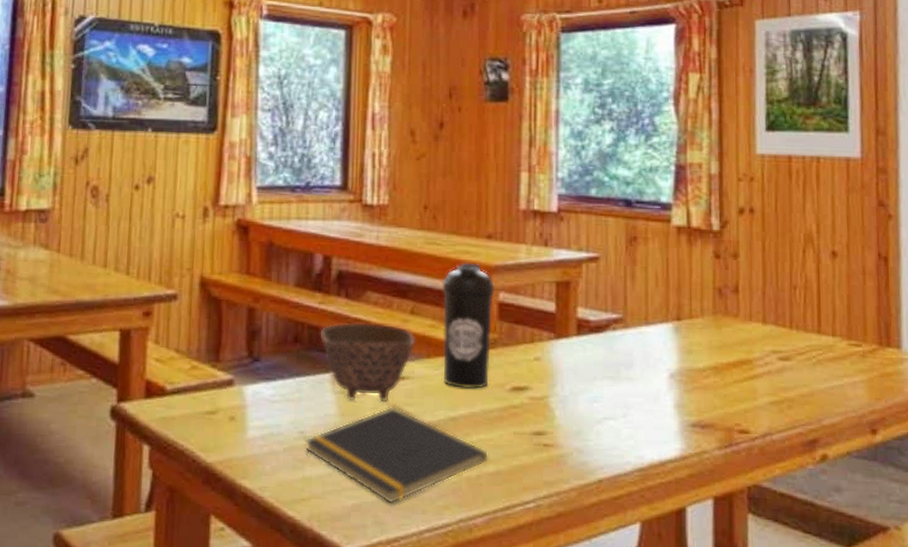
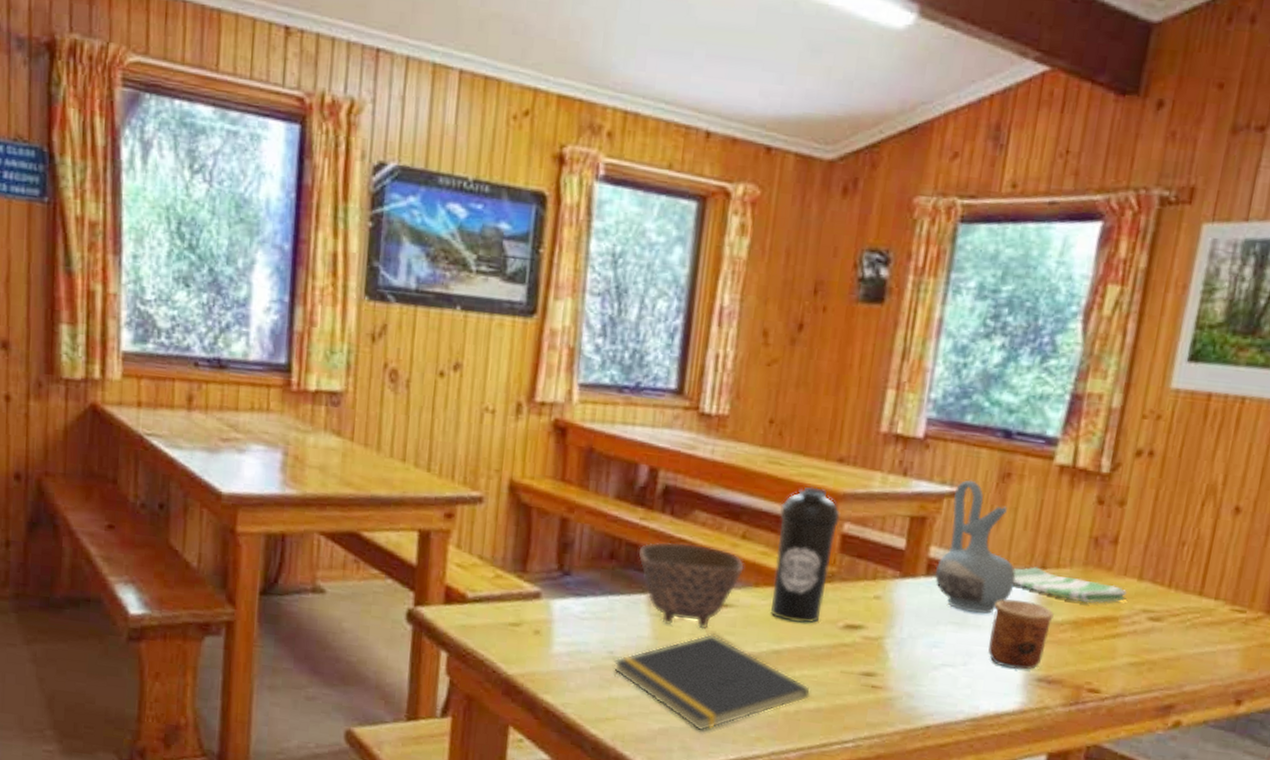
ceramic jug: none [584,246,656,366] -> present [935,480,1016,614]
cup: none [642,350,695,417] -> present [988,599,1054,670]
dish towel: none [652,319,756,349] -> present [1013,567,1128,603]

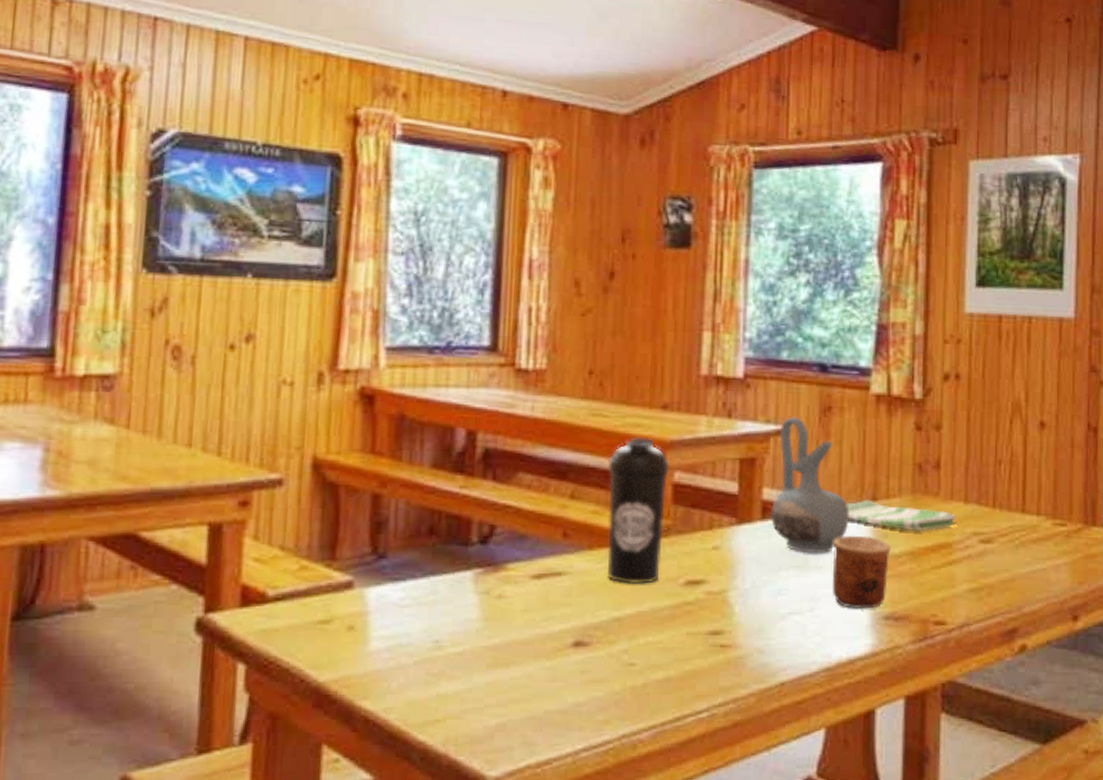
notepad: present [613,634,811,731] -> none [440,608,658,721]
bowl: present [638,542,744,629] -> none [460,509,575,603]

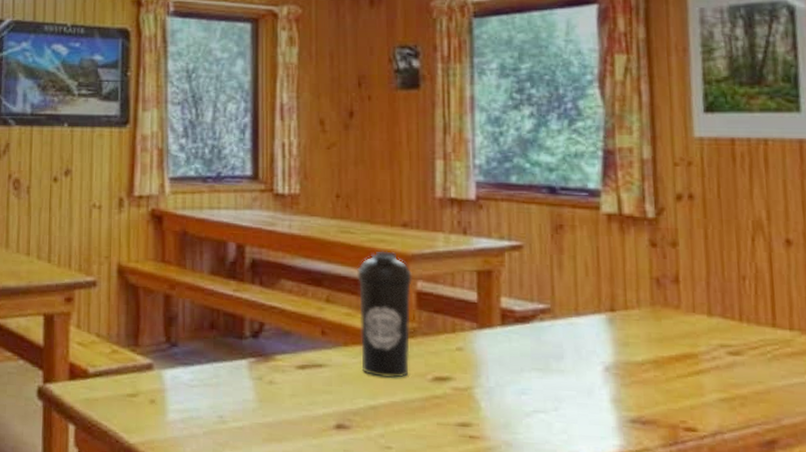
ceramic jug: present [770,417,850,553] -> none [509,234,589,358]
cup: present [832,535,891,609] -> none [573,342,633,412]
dish towel: present [846,499,957,532] -> none [583,310,701,341]

